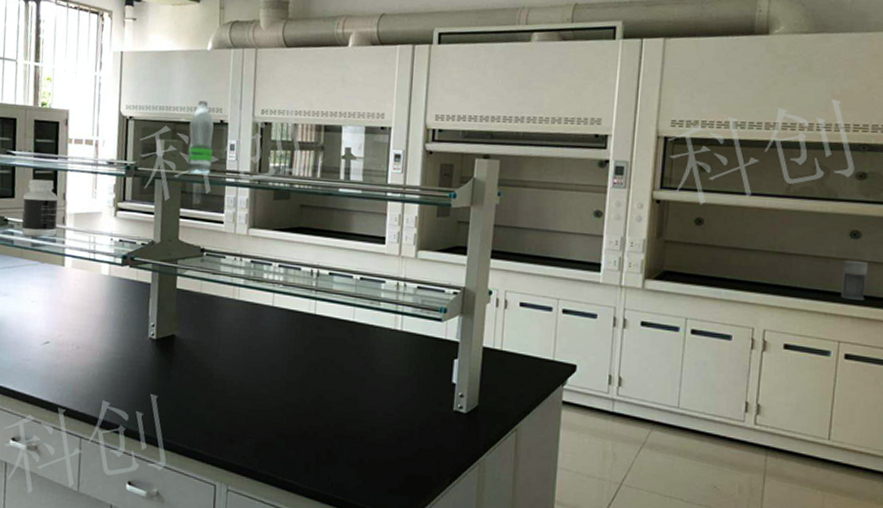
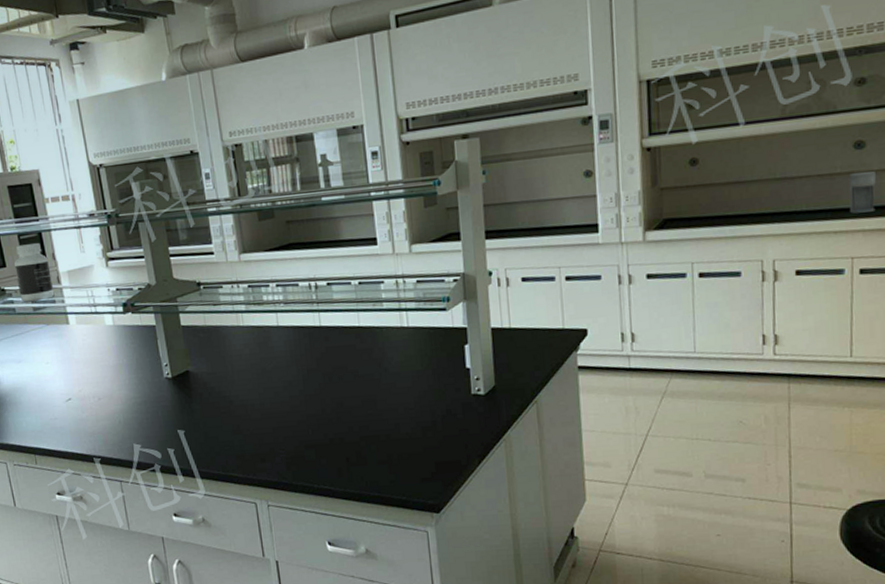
bottle: present [187,100,214,174] -> none [160,134,191,210]

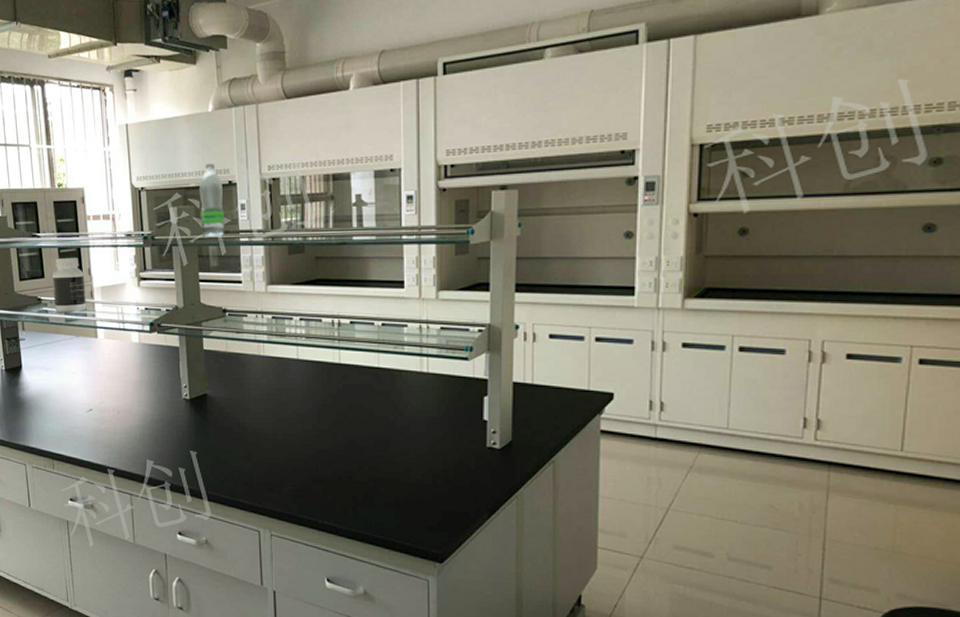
bottle: none [160,134,191,210] -> present [199,163,224,237]
container: present [849,171,877,214] -> none [913,256,947,300]

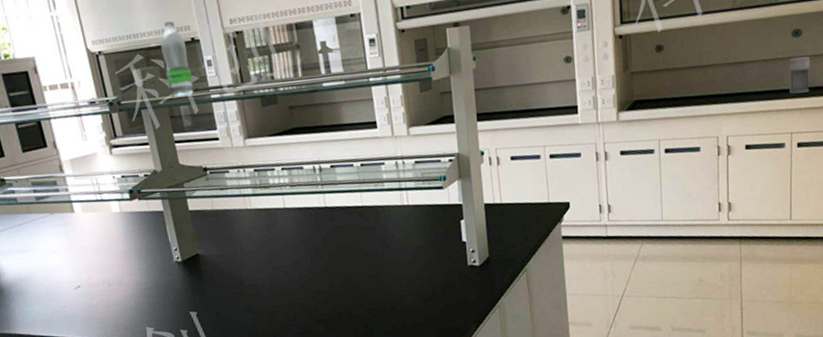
medicine bottle: present [53,257,87,313] -> none [13,131,58,192]
container: none [913,256,947,300] -> present [788,56,811,94]

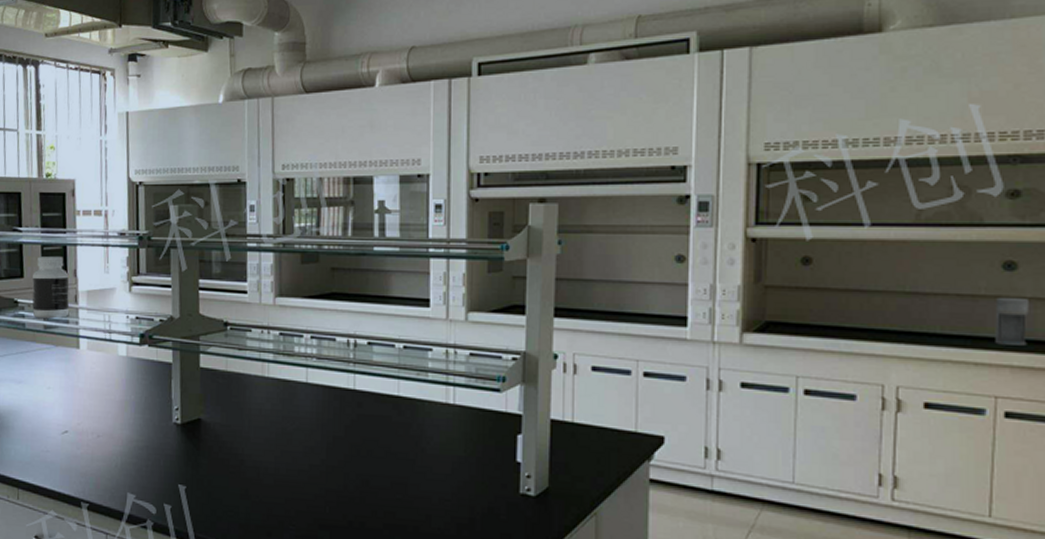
medicine bottle: none [13,131,58,192] -> present [32,255,70,319]
bottle: present [160,21,194,97] -> none [204,159,231,240]

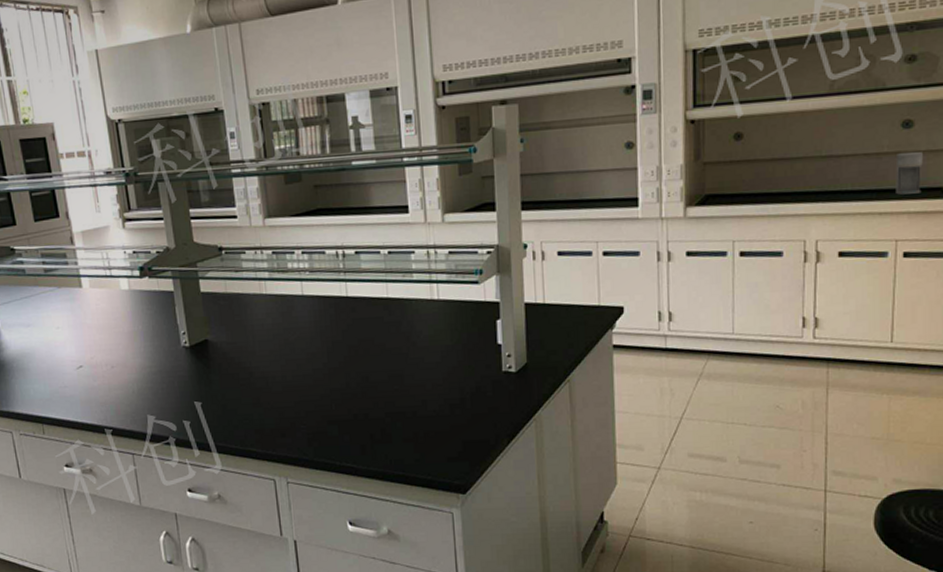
medicine bottle: present [32,255,70,319] -> none [25,200,67,263]

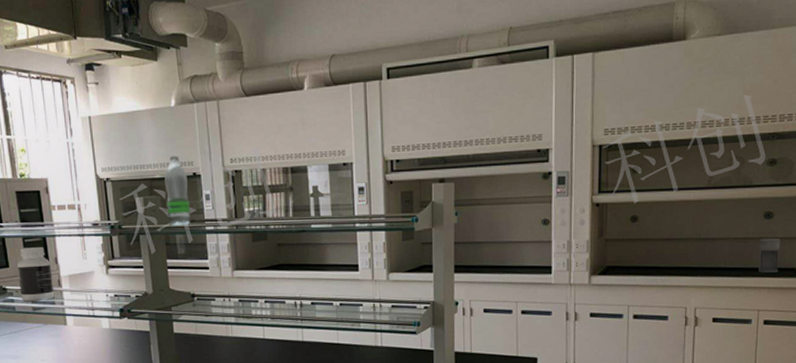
medicine bottle: none [25,200,67,263] -> present [17,246,55,302]
bottle: none [182,89,214,170] -> present [164,156,190,226]

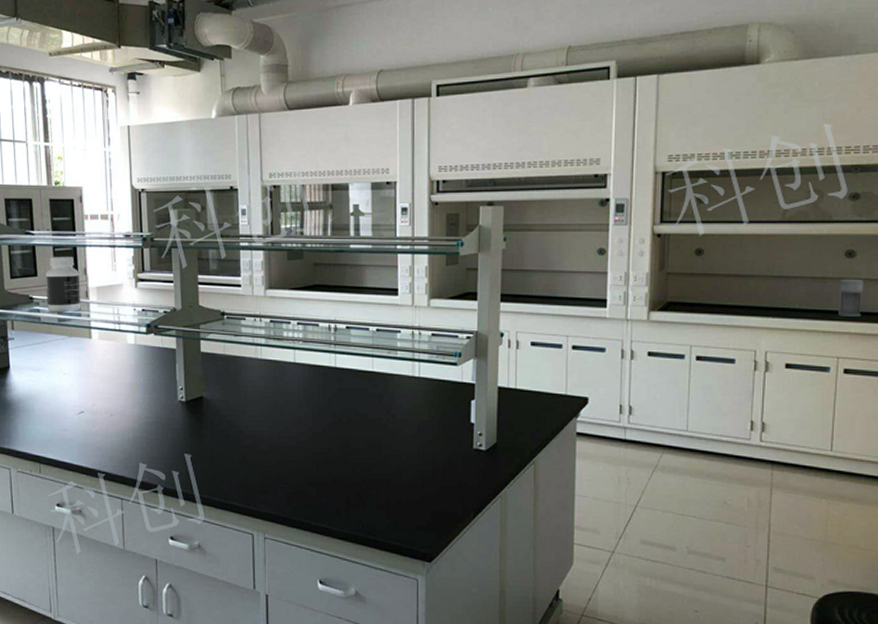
bottle: present [164,156,190,226] -> none [200,168,225,240]

